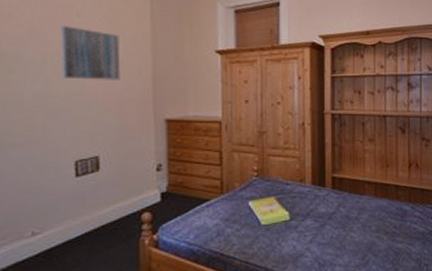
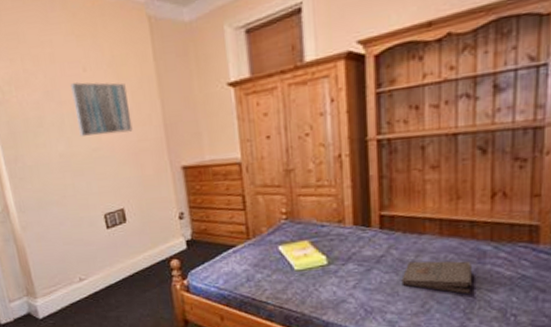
pizza box: none [347,218,397,248] -> present [401,261,471,295]

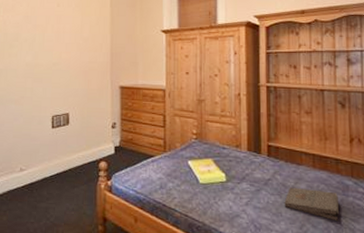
wall art: present [71,82,133,136] -> none [44,14,88,54]

